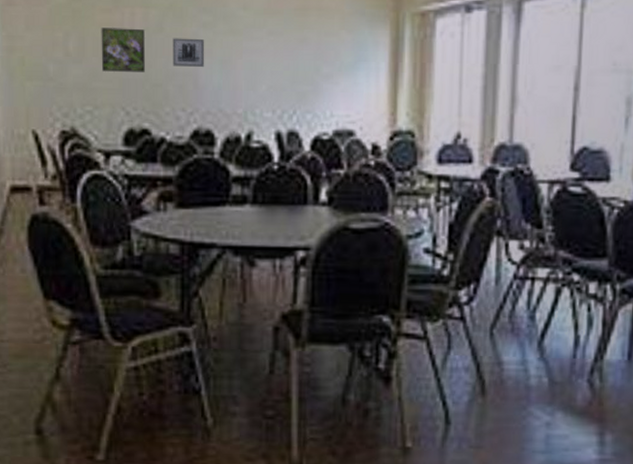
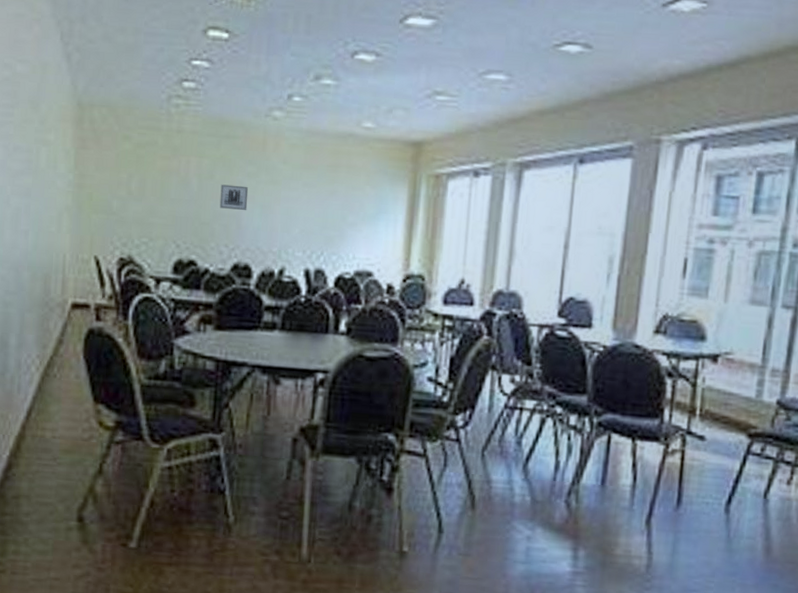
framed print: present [101,28,145,72] -> none [158,172,198,212]

